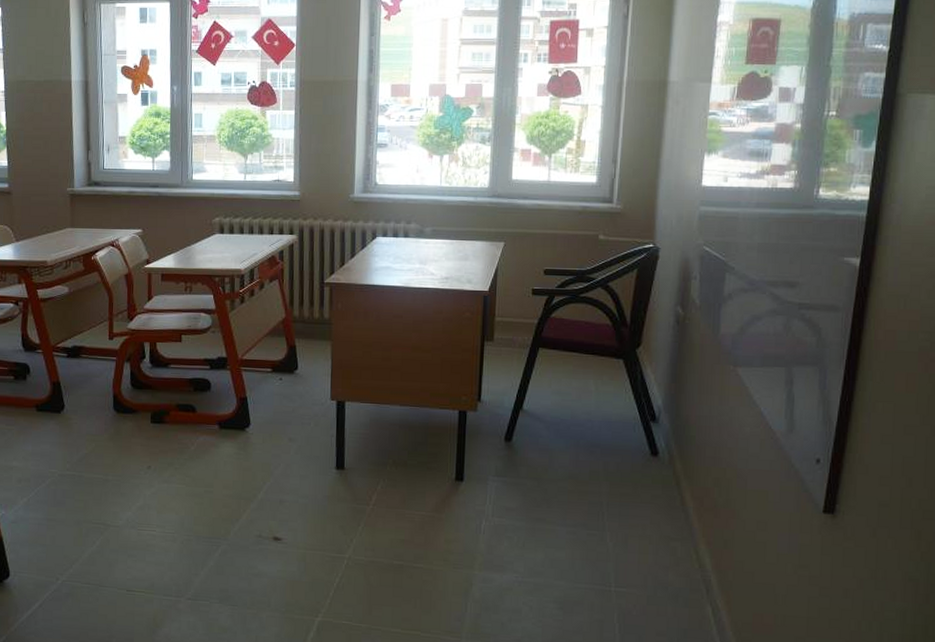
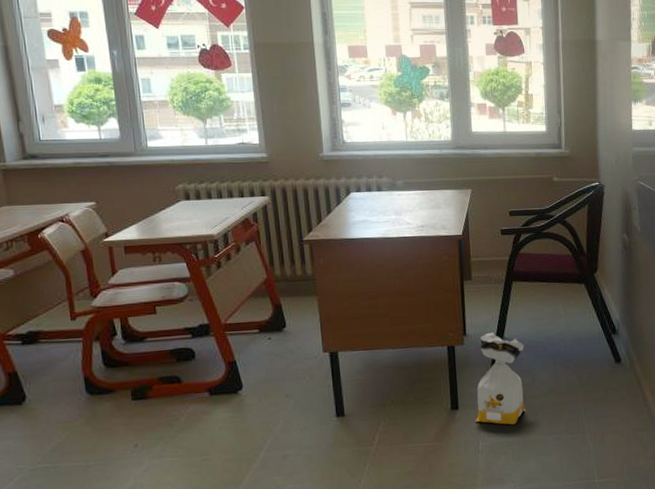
bag: none [481,401,545,508] -> present [476,332,526,425]

